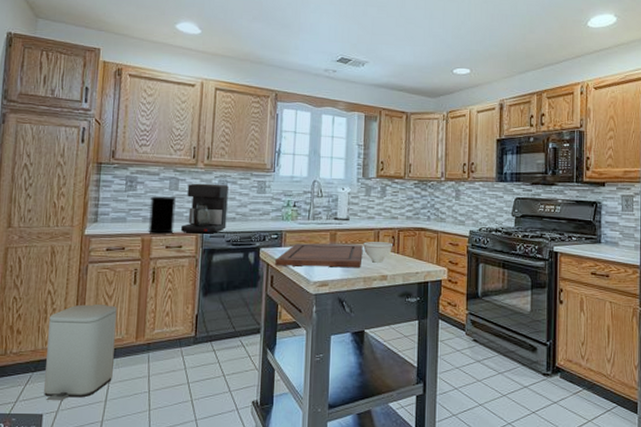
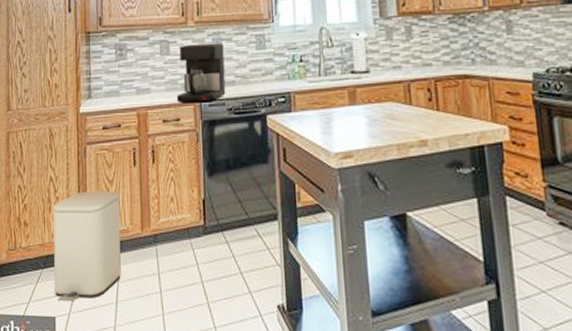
canister: present [149,195,176,234] -> none [142,62,170,106]
cutting board: present [275,243,363,268] -> none [286,103,392,136]
bowl: present [363,242,394,263] -> none [391,97,431,125]

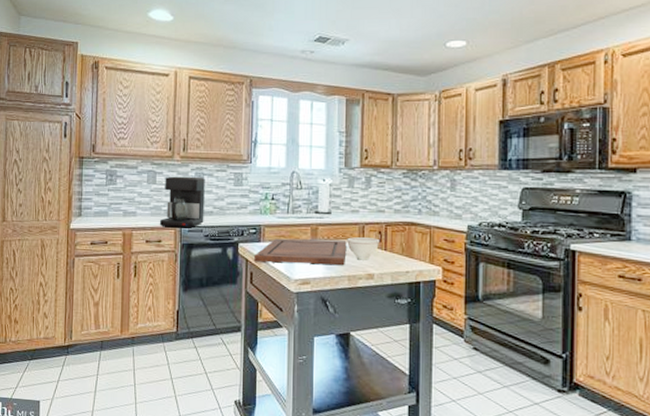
pedal bin: present [54,191,121,302] -> none [40,296,102,389]
cutting board: none [286,103,392,136] -> present [254,238,347,265]
bowl: none [391,97,431,125] -> present [347,237,380,260]

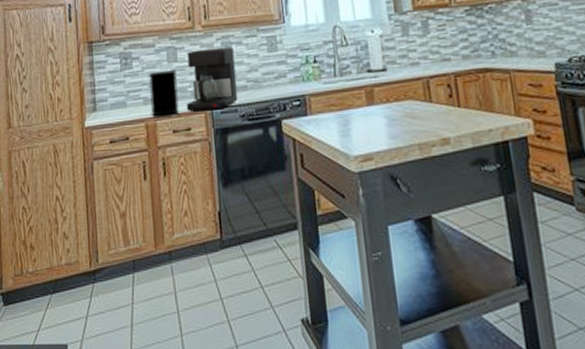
canister: none [129,189,154,228] -> present [149,70,179,117]
cutting board: present [254,238,347,265] -> none [302,101,413,141]
bowl: present [347,237,380,260] -> none [410,93,451,123]

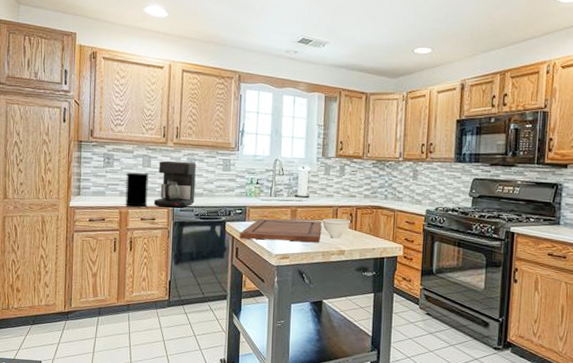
cutting board: none [302,101,413,141] -> present [240,218,322,242]
bowl: none [410,93,451,123] -> present [322,218,351,239]

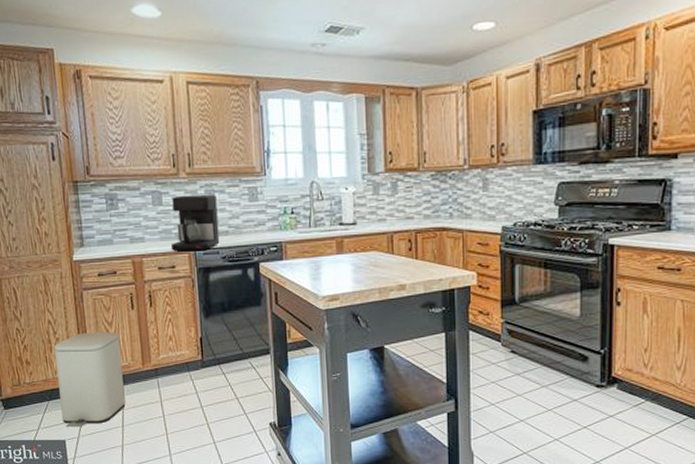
pedal bin: none [42,268,100,351] -> present [54,332,126,428]
canister: present [125,171,149,207] -> none [134,212,164,255]
cutting board: present [240,218,322,242] -> none [277,252,376,281]
bowl: present [322,218,351,239] -> none [375,247,411,271]

